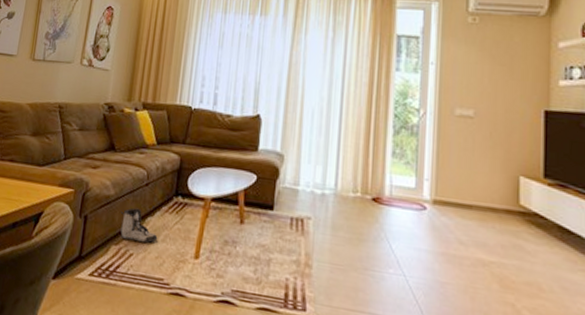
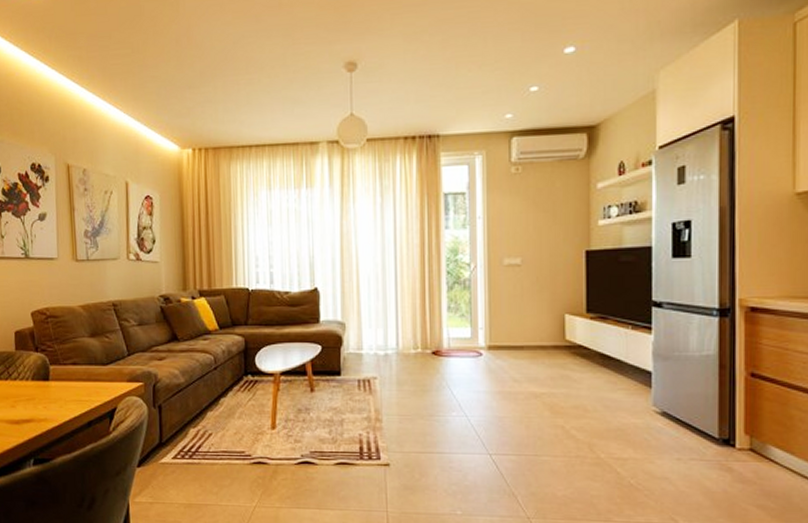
shoe: present [120,207,158,244] -> none [193,391,234,423]

